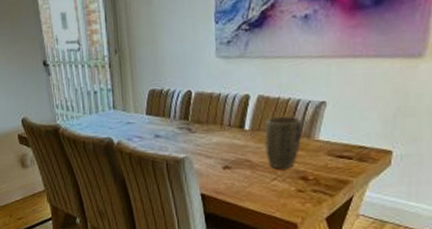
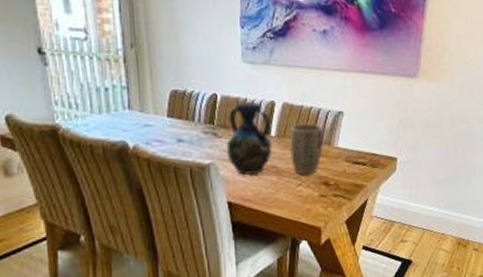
vase: none [200,97,246,168] -> present [226,102,272,175]

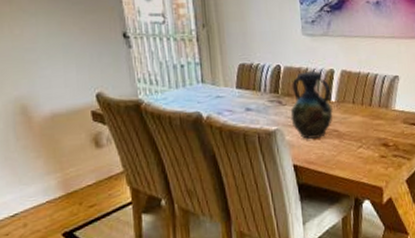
plant pot: present [289,123,324,175] -> none [349,88,381,138]

